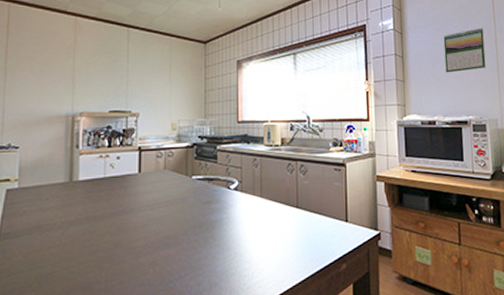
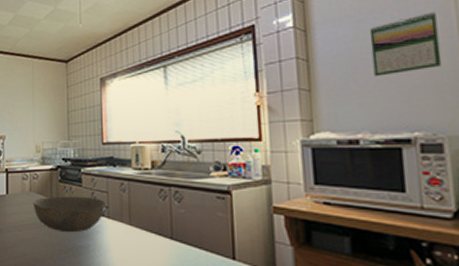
bowl: none [167,172,240,208] -> present [33,196,107,233]

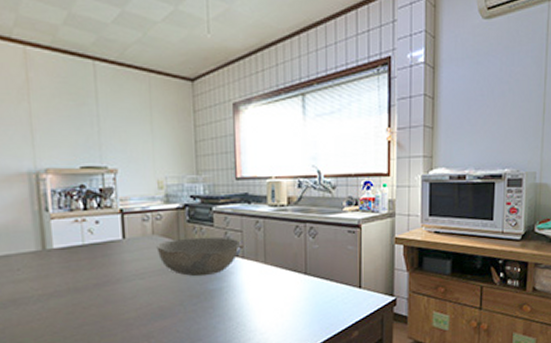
calendar: present [369,11,442,77] -> none [482,60,532,117]

